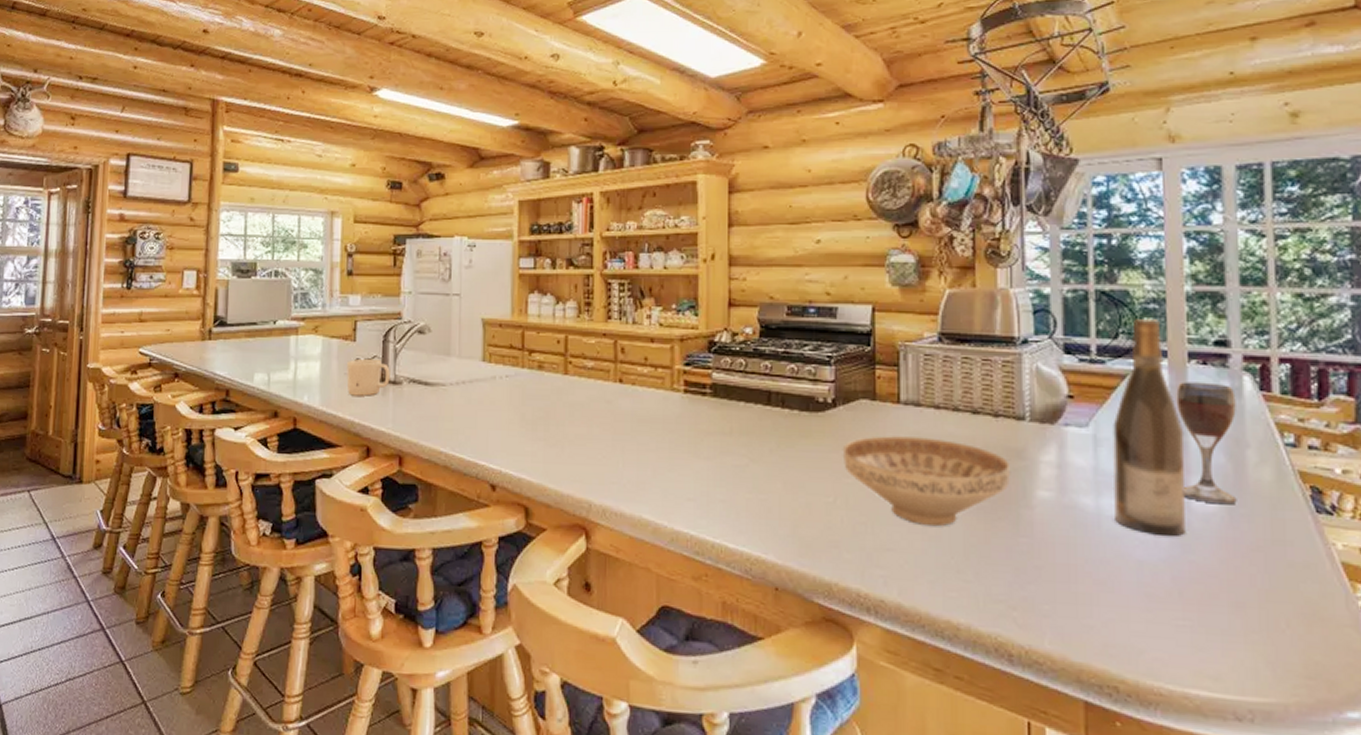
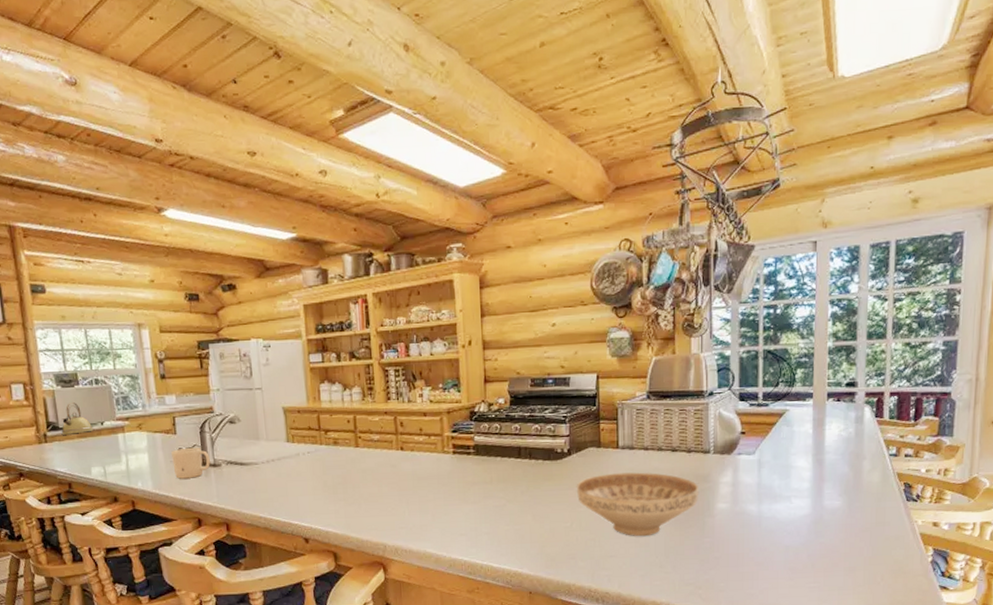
kettle: none [228,294,264,334] -> present [61,401,94,436]
wine bottle: present [1112,318,1185,536] -> none [770,369,822,527]
cup: present [1176,382,1237,505] -> none [817,414,859,502]

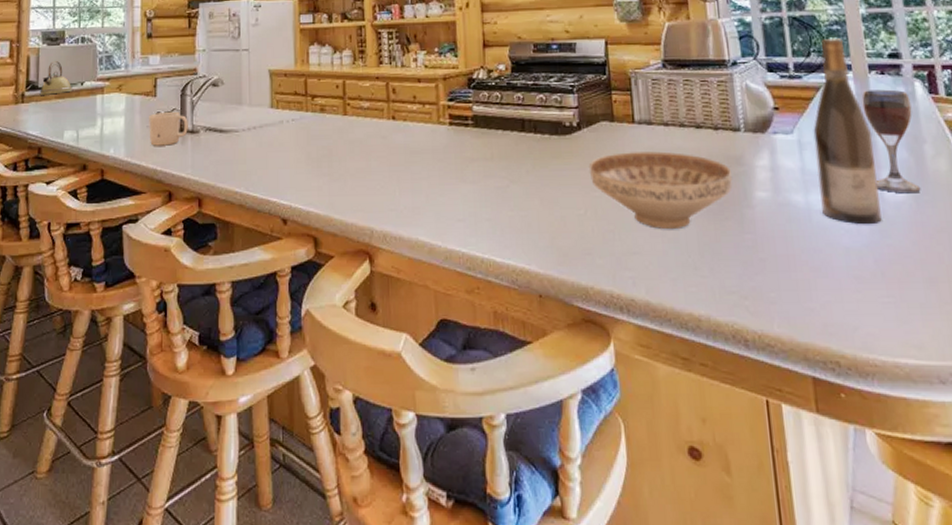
wine bottle: none [770,369,822,527] -> present [813,37,882,224]
cup: none [817,414,859,502] -> present [862,89,921,194]

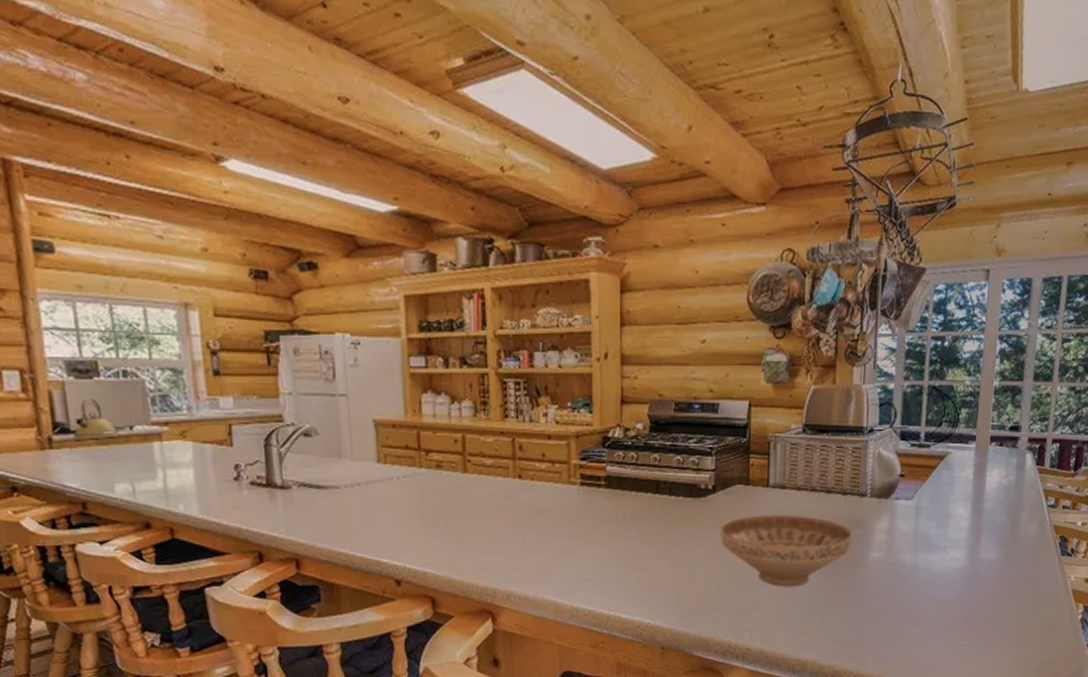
mug: present [149,111,188,146] -> none [225,463,277,502]
wine bottle: present [813,37,882,224] -> none [926,408,981,580]
cup: present [862,89,921,194] -> none [975,460,1020,554]

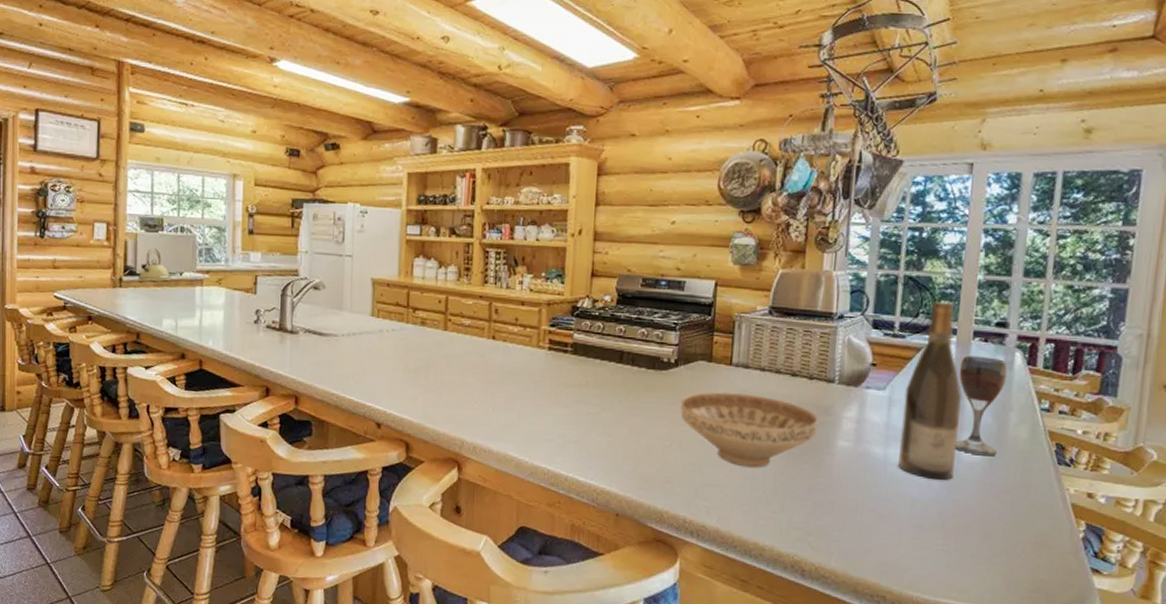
wine bottle: none [926,408,981,580] -> present [898,301,963,480]
cup: none [975,460,1020,554] -> present [954,355,1007,457]

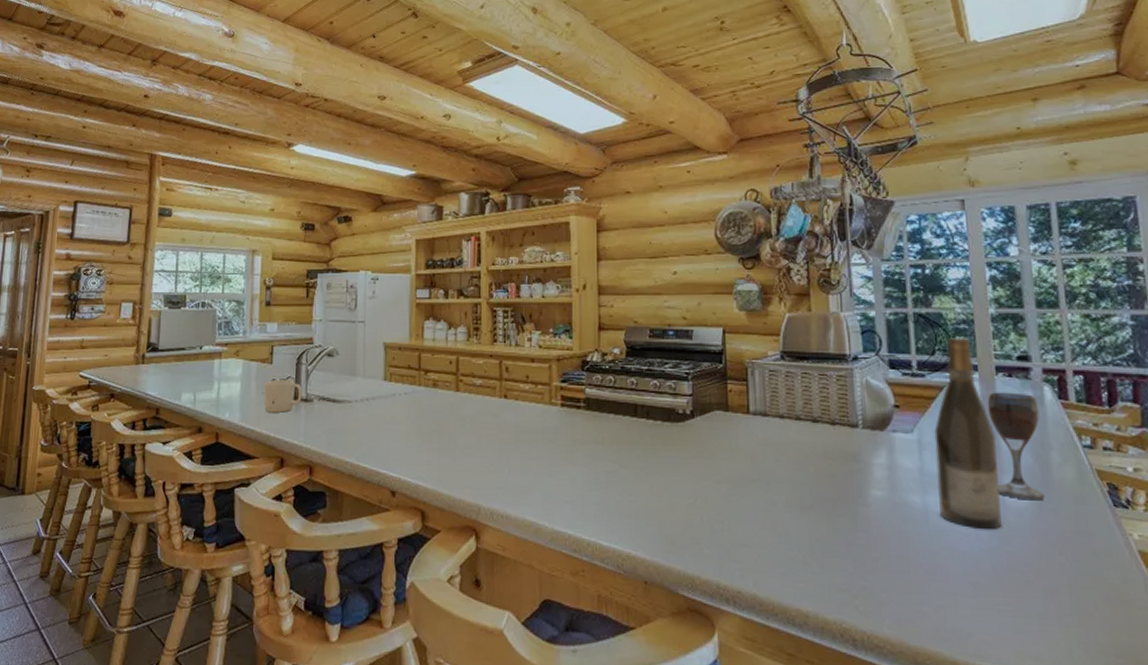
kettle: present [137,247,171,283] -> none [159,323,192,358]
mug: none [248,309,288,343] -> present [264,379,303,413]
decorative bowl: present [680,392,819,468] -> none [700,443,848,524]

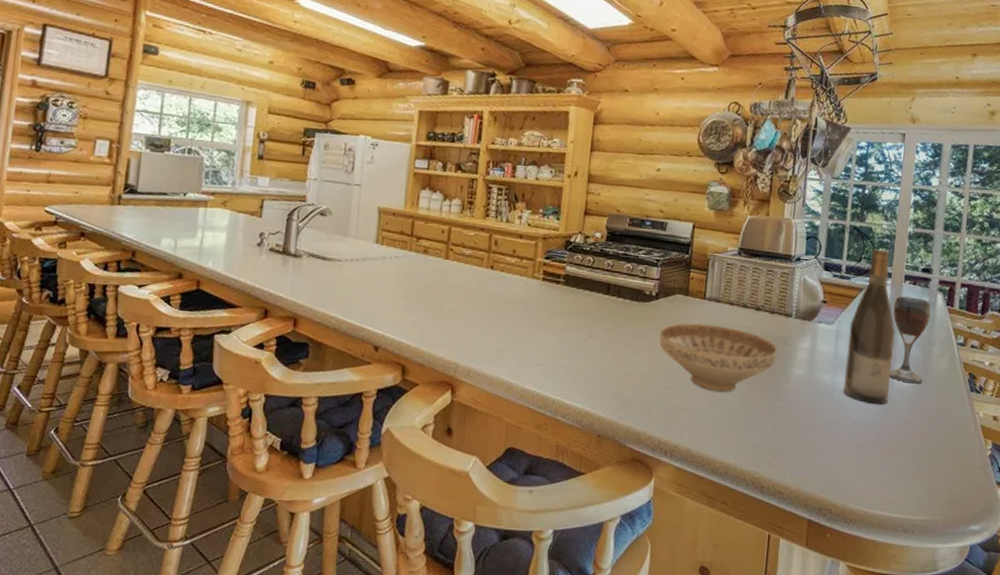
mug: present [264,379,303,413] -> none [250,233,292,266]
decorative bowl: none [700,443,848,524] -> present [659,323,778,393]

